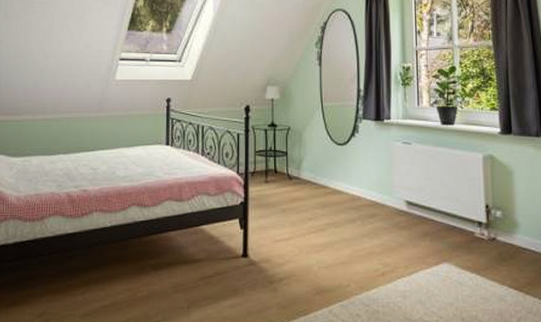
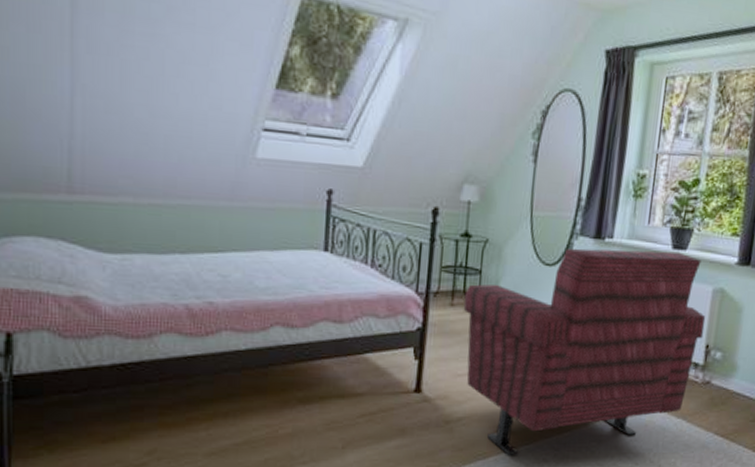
armchair: none [275,127,482,311] -> present [463,248,706,455]

